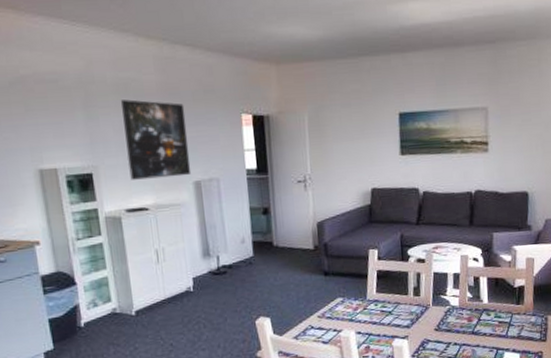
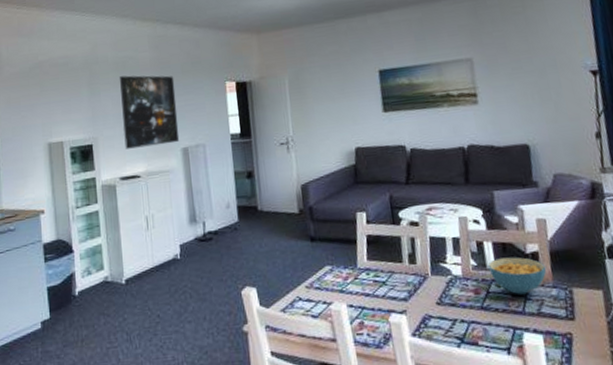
cereal bowl: none [481,290,529,322] -> present [487,256,547,295]

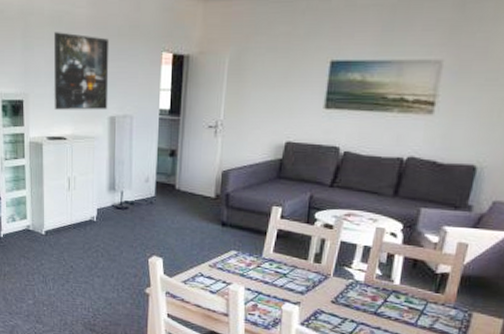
cereal bowl: present [487,256,547,295] -> none [392,272,453,310]

